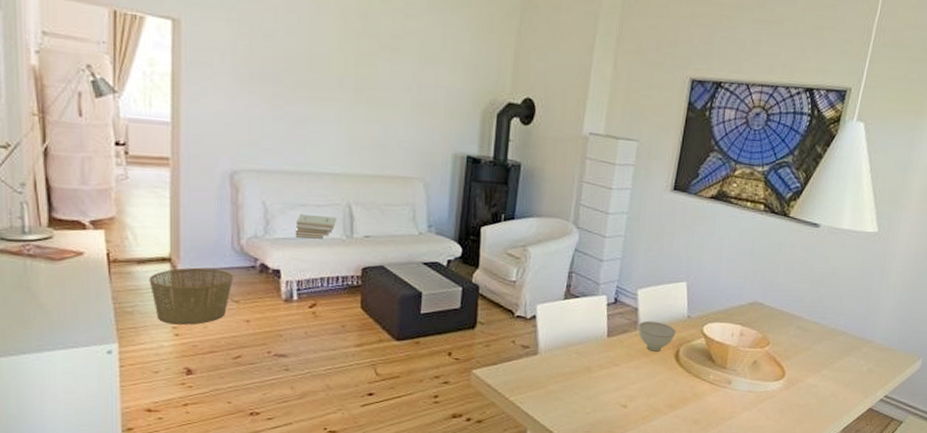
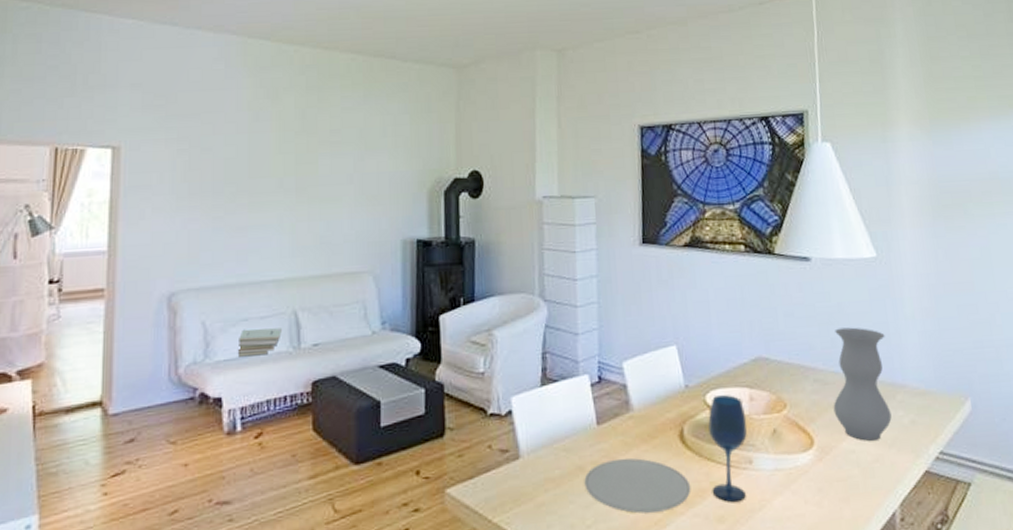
basket: present [149,267,233,325] -> none [77,406,170,482]
plate: none [589,365,677,410] -> present [584,458,691,514]
bowl: present [638,320,676,352] -> none [630,397,676,435]
wineglass: none [693,327,734,410] -> present [708,394,748,502]
vase: none [807,287,867,380] -> present [833,327,892,441]

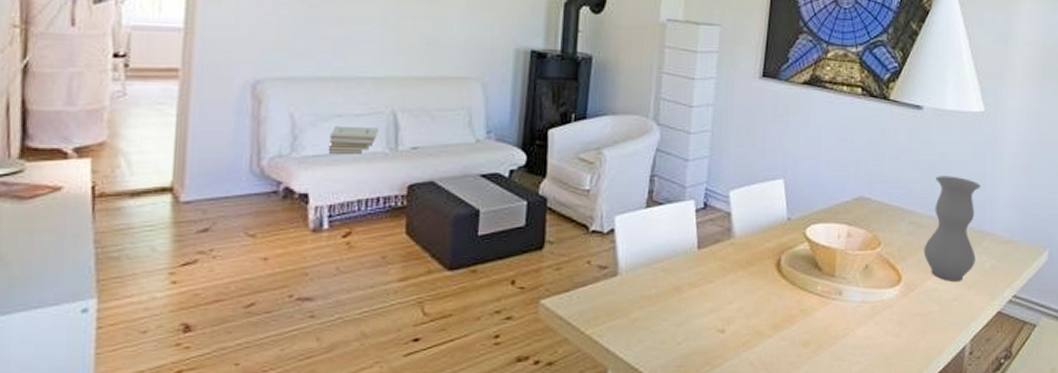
plate: present [584,458,691,514] -> none [679,282,782,334]
wineglass: present [708,394,748,502] -> none [801,229,842,328]

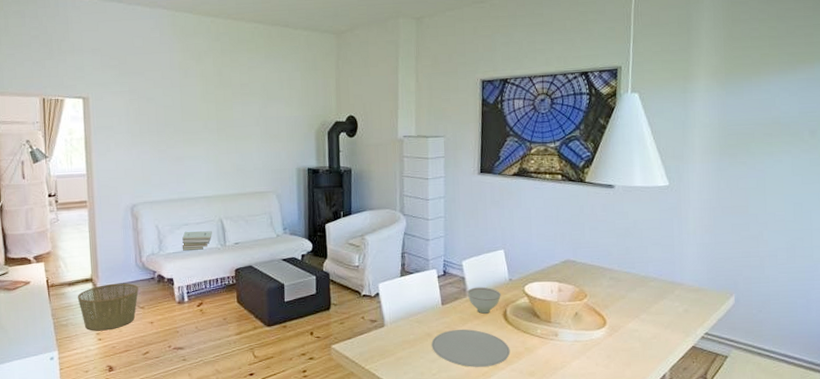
basket: none [143,196,250,269] -> present [77,283,139,331]
plate: none [679,282,782,334] -> present [431,329,511,367]
bowl: none [732,226,776,262] -> present [467,286,501,314]
vase: present [923,176,981,281] -> none [623,239,670,323]

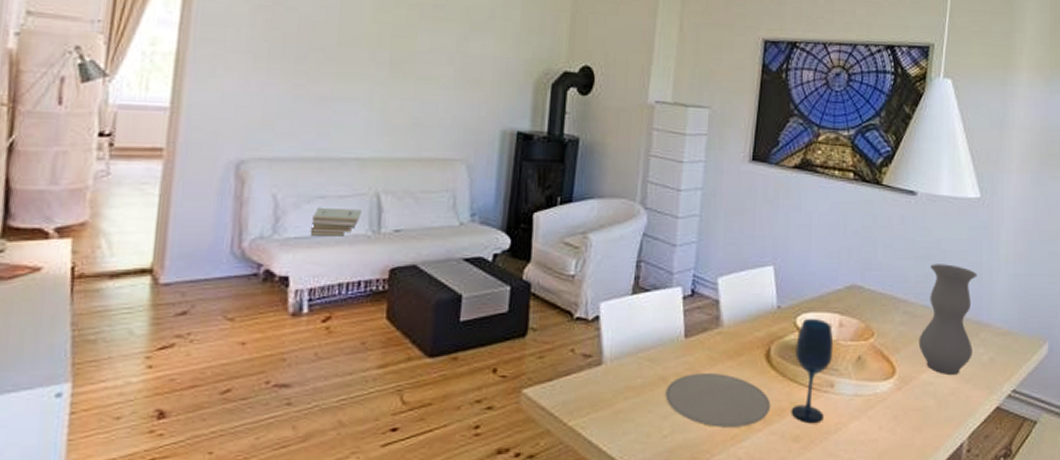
basket: present [77,283,139,331] -> none [121,279,229,353]
bowl: present [467,286,501,314] -> none [720,314,765,352]
wineglass: none [526,286,556,362] -> present [791,318,834,422]
vase: none [623,239,670,323] -> present [918,264,977,374]

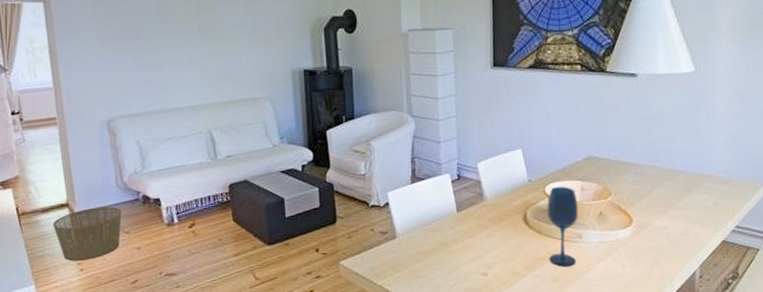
basket: none [121,279,229,353] -> present [52,206,122,261]
books: present [310,207,361,237] -> none [167,144,201,169]
plate: present [665,372,771,427] -> none [447,236,532,276]
vase: present [918,264,977,374] -> none [650,130,698,219]

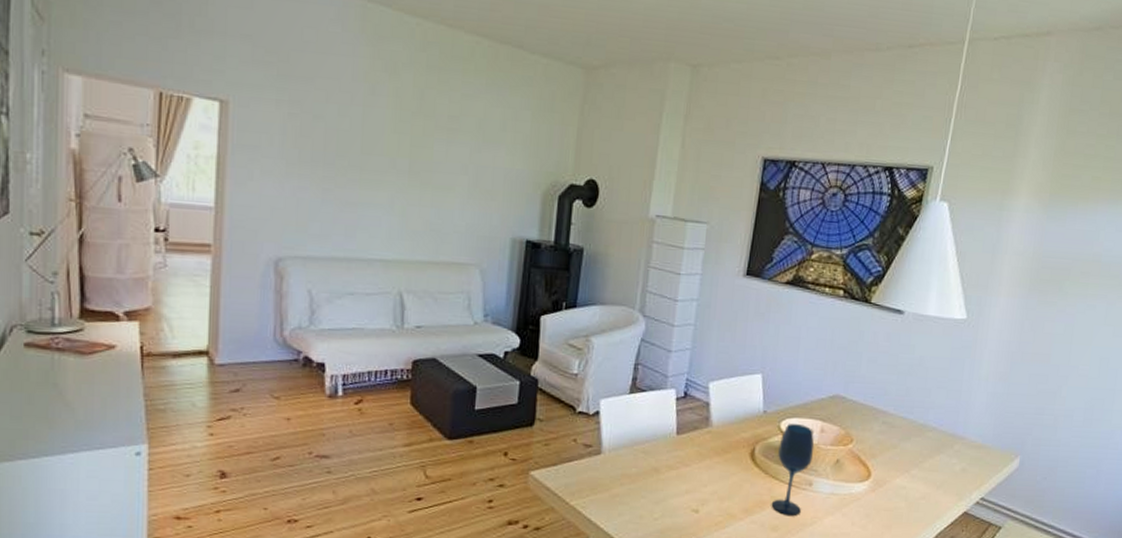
basket: present [52,206,122,261] -> none [184,361,274,424]

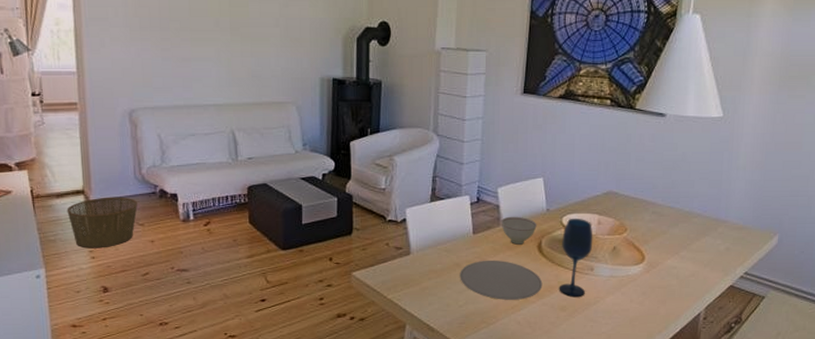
basket: none [184,361,274,424] -> present [67,197,138,249]
plate: none [657,466,753,515] -> present [460,260,543,300]
bowl: none [710,416,751,450] -> present [501,216,537,245]

